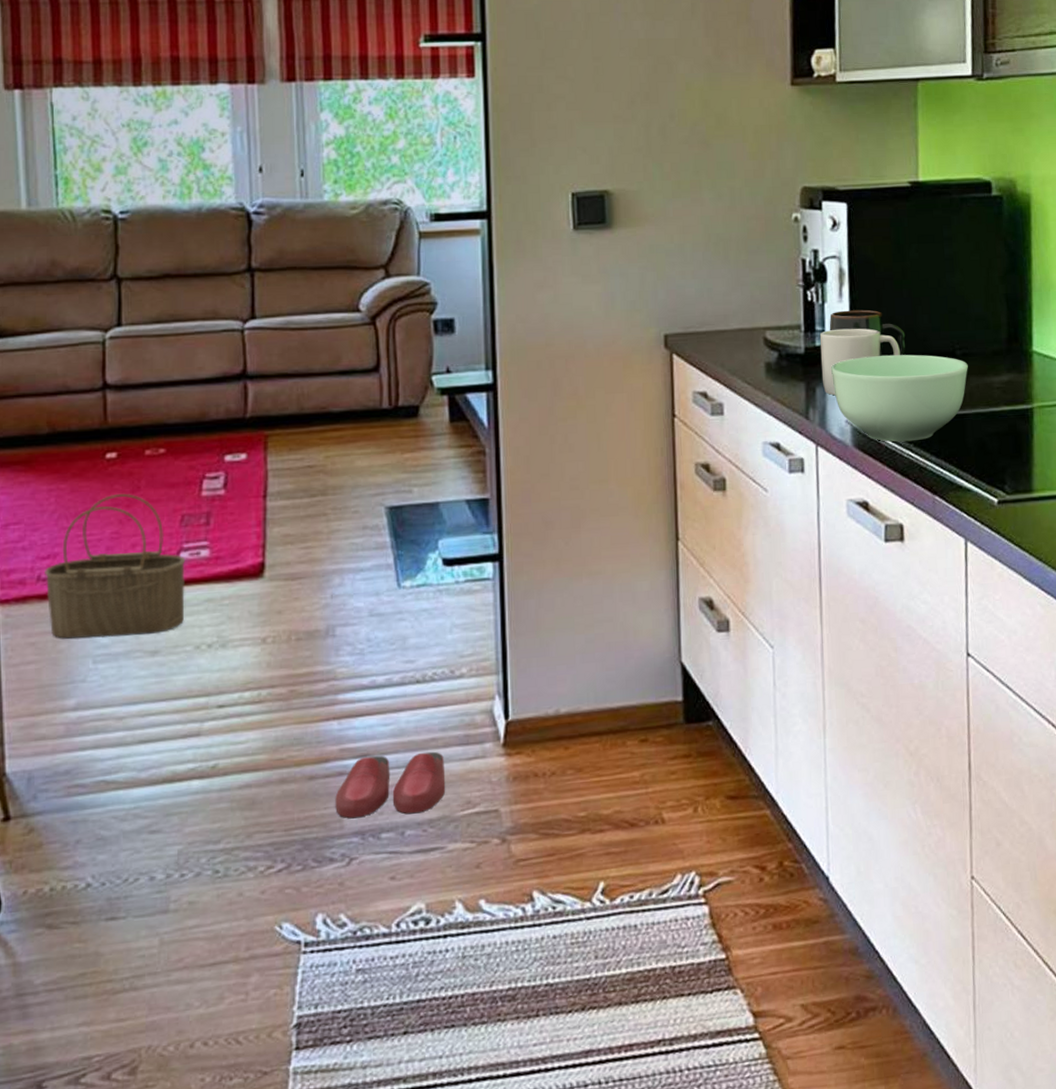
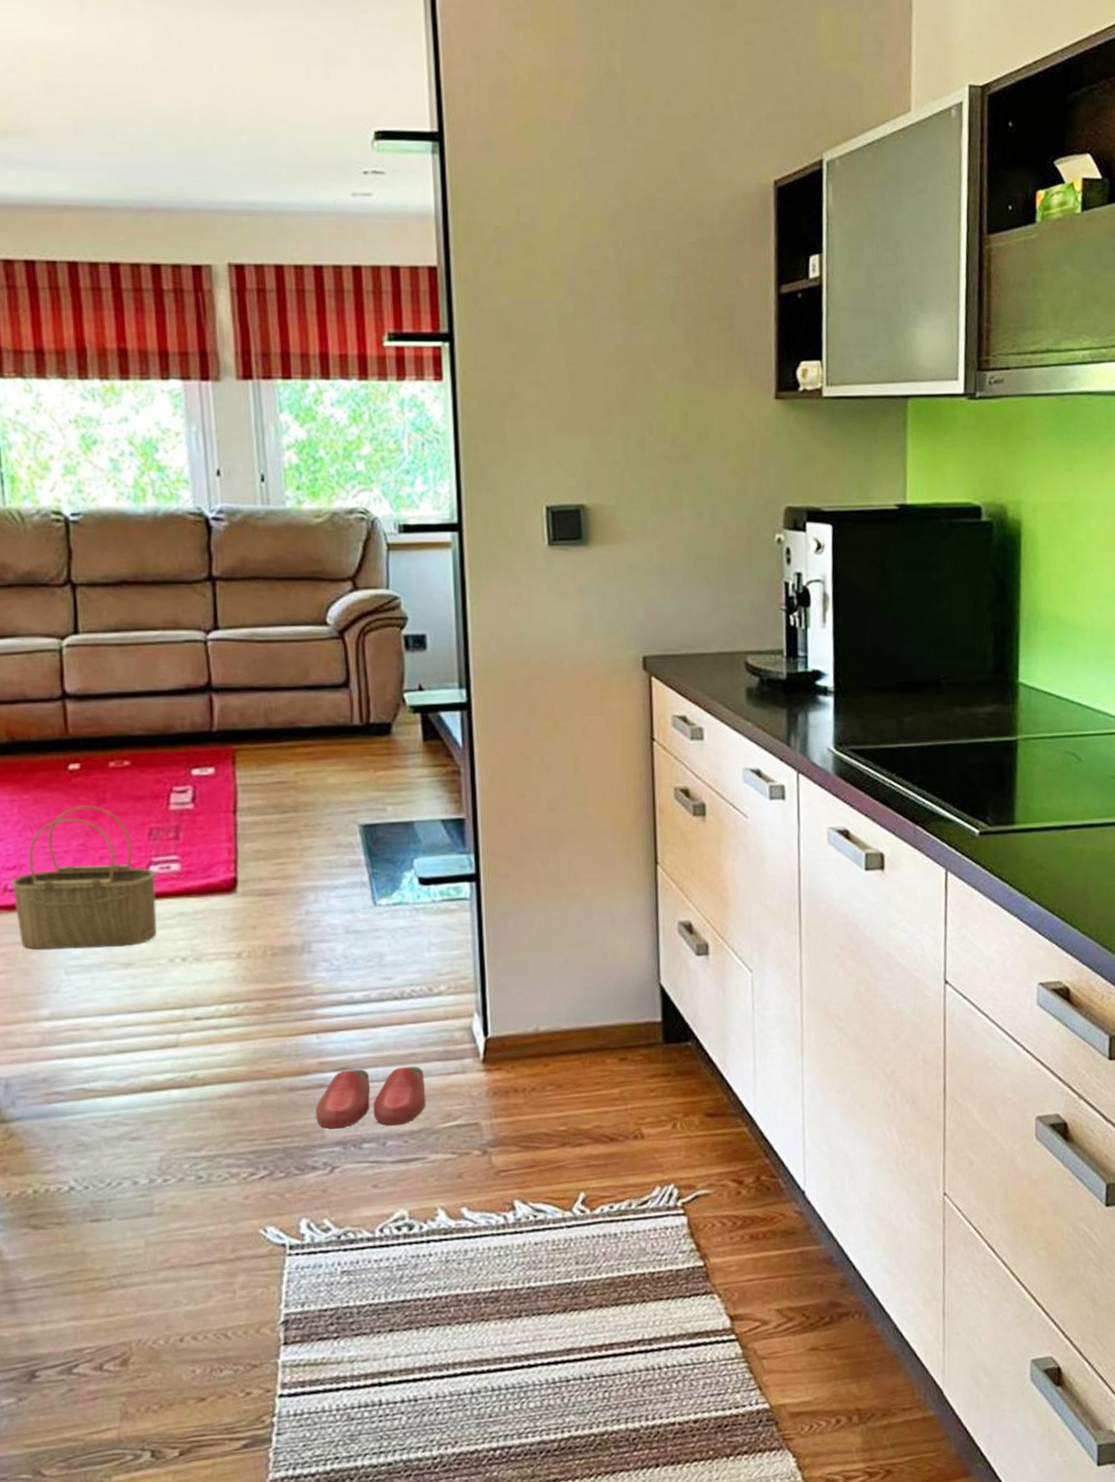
mug: present [819,328,900,396] -> none [802,654,884,723]
mug: present [829,309,906,357] -> none [812,636,890,685]
bowl: present [830,354,968,442] -> none [812,683,953,771]

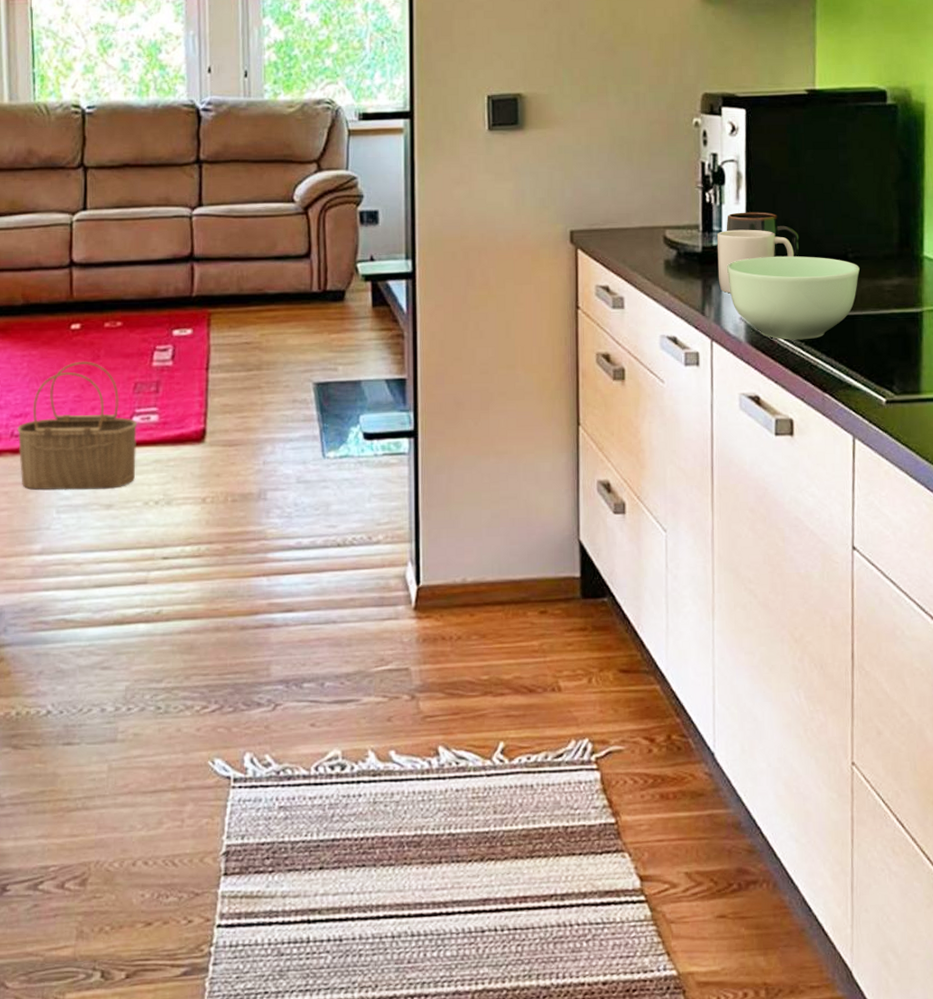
slippers: present [316,1066,426,1129] -> none [263,610,362,668]
mug: none [802,654,884,723] -> present [716,229,794,294]
mug: none [812,636,890,685] -> present [726,212,799,258]
bowl: none [812,683,953,771] -> present [726,256,860,340]

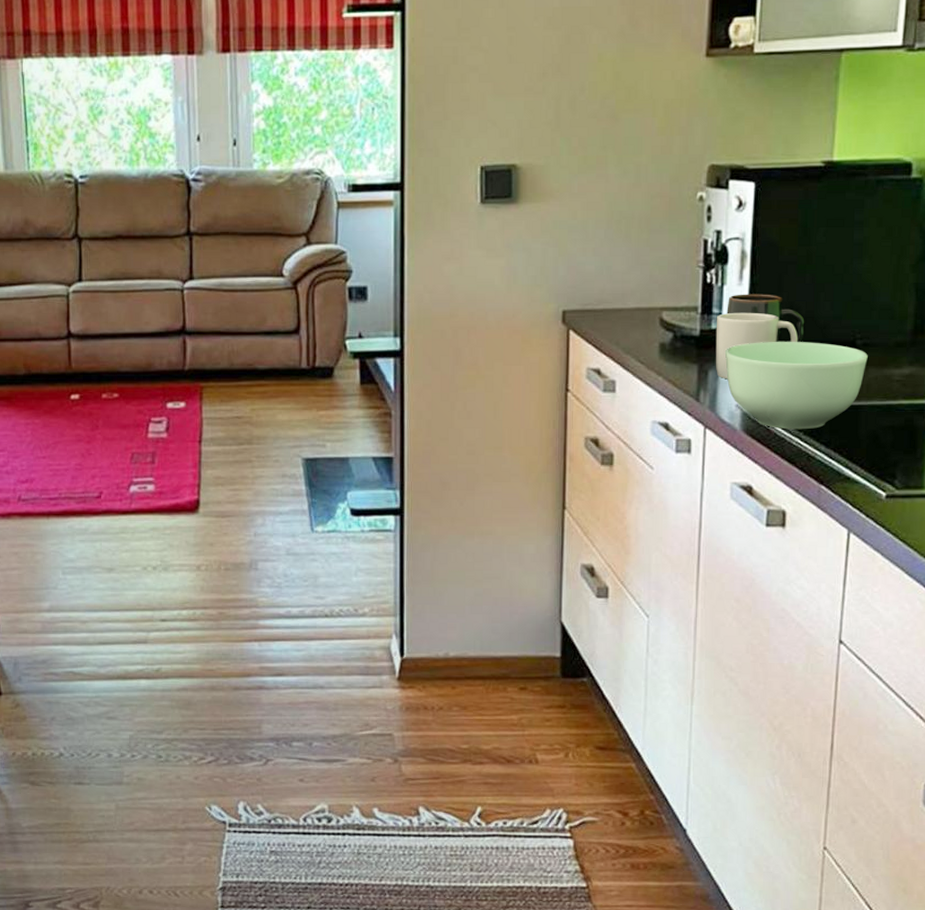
wicker basket: present [17,361,138,490] -> none [24,430,135,553]

